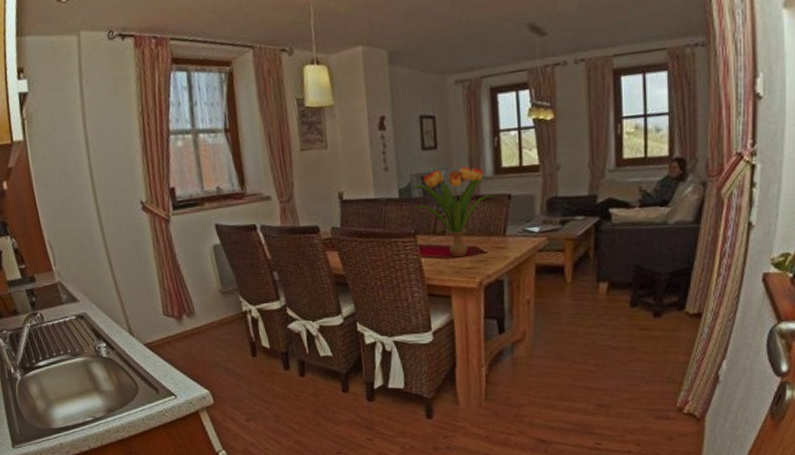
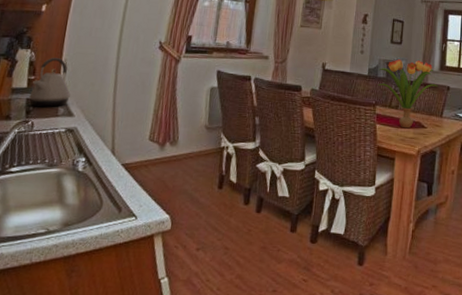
kettle: none [25,240,68,297] -> present [29,58,71,108]

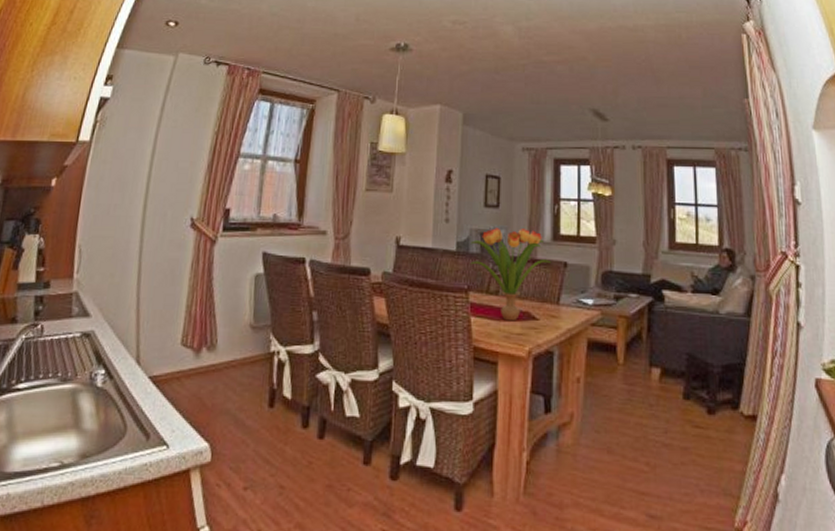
kettle: present [29,58,71,108] -> none [38,244,86,307]

